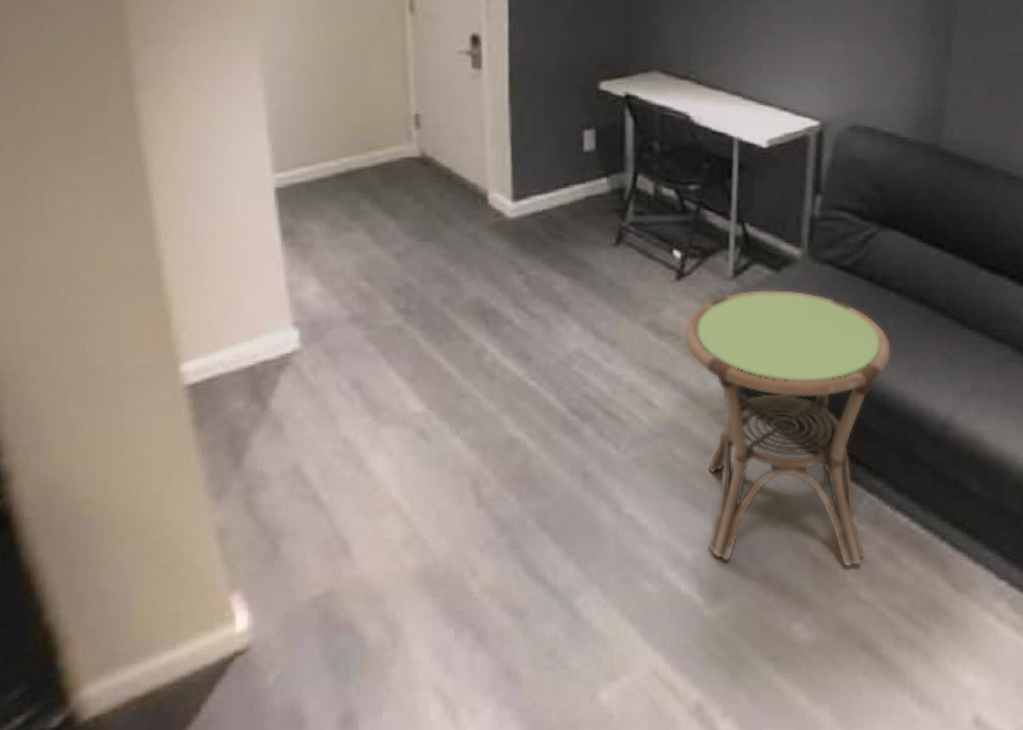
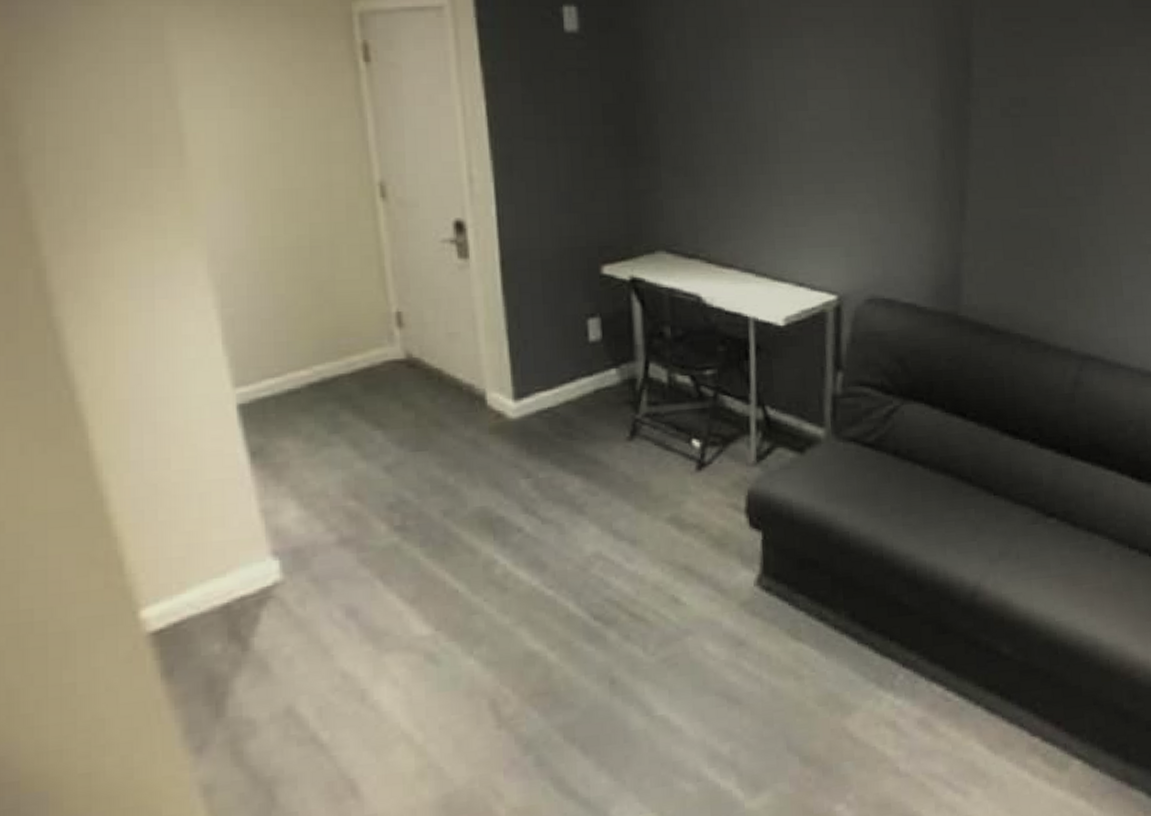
side table: present [685,290,891,567] -> none [709,472,920,751]

